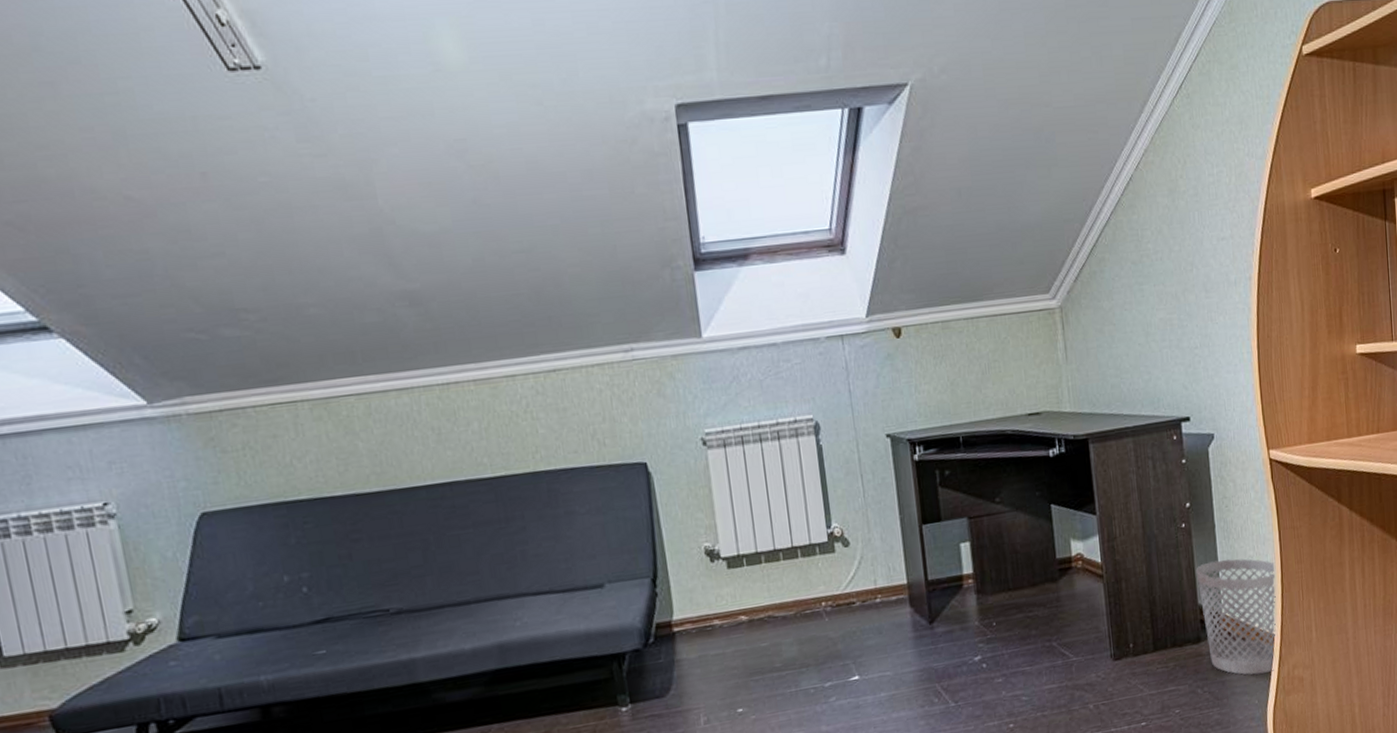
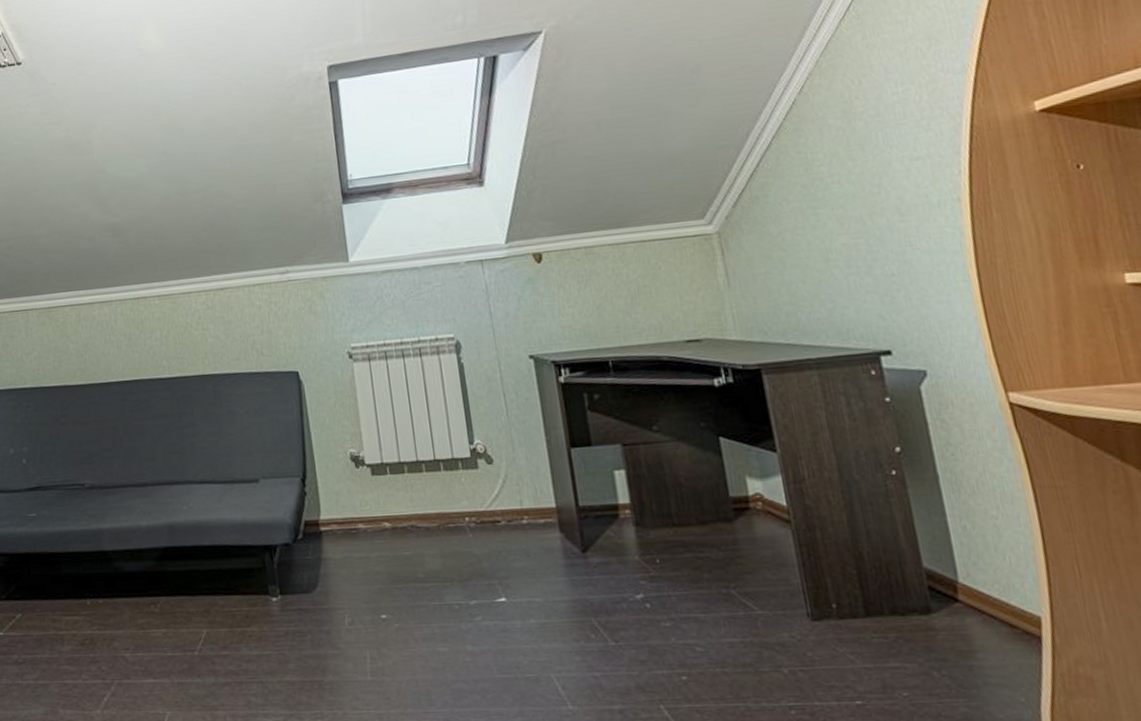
wastebasket: present [1196,558,1276,675] -> none [916,517,1046,665]

